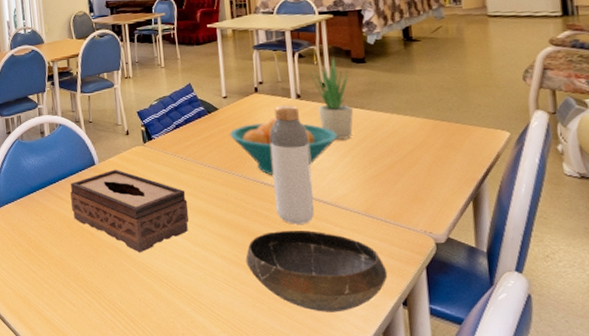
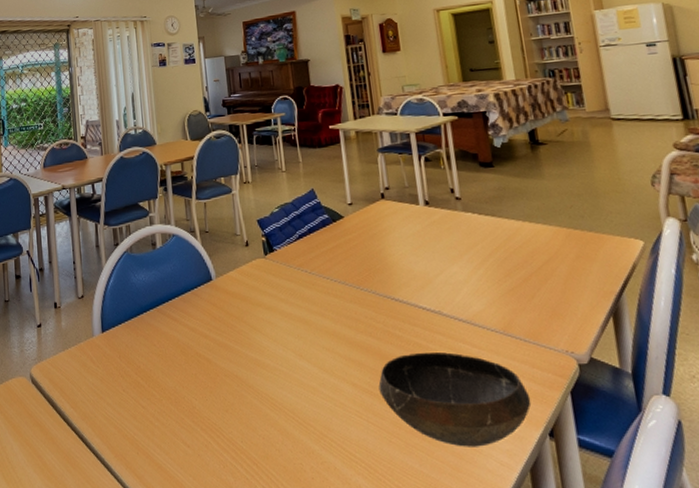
tissue box: present [70,169,190,253] -> none [185,285,316,382]
fruit bowl: present [229,117,338,176] -> none [356,226,470,291]
bottle: present [270,105,315,225] -> none [398,212,450,346]
potted plant: present [308,56,354,140] -> none [436,160,485,251]

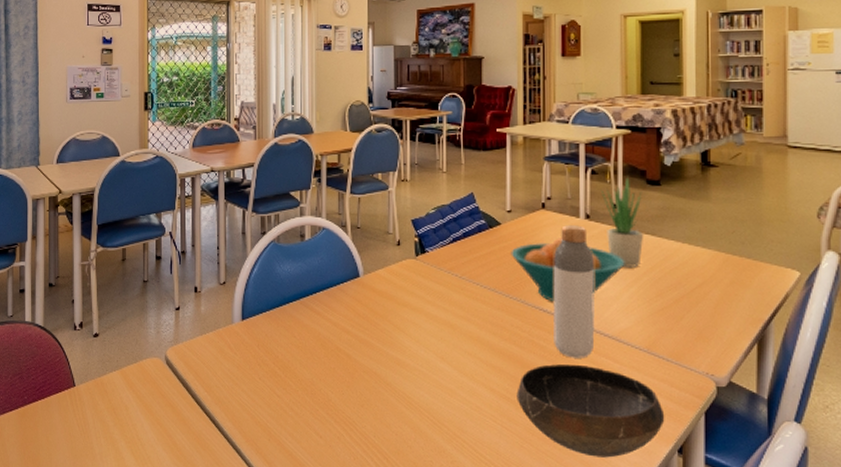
fruit bowl: none [356,226,470,291] -> present [511,238,625,302]
bottle: none [398,212,450,346] -> present [553,225,595,358]
potted plant: none [436,160,485,251] -> present [600,176,644,269]

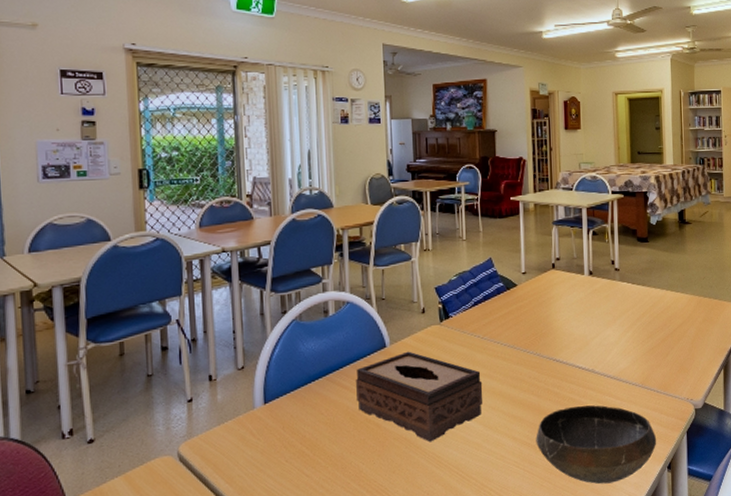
tissue box: none [328,283,459,381] -> present [356,351,483,442]
fruit bowl: present [511,238,625,302] -> none [526,294,622,352]
bottle: present [553,225,595,358] -> none [564,281,600,400]
potted plant: present [600,176,644,269] -> none [601,235,637,316]

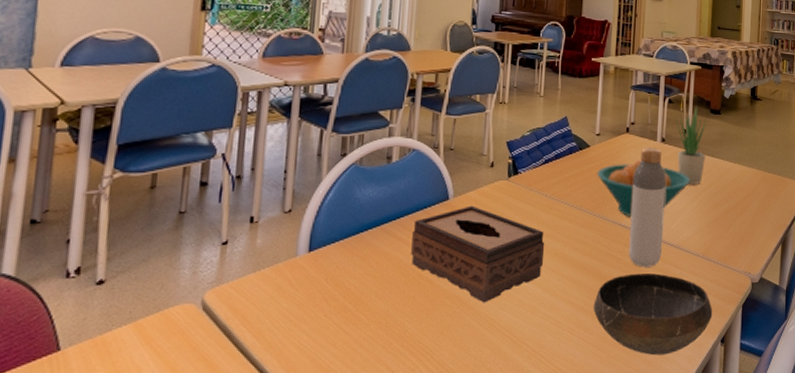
fruit bowl: none [526,294,622,352] -> present [597,159,690,218]
bottle: none [564,281,600,400] -> present [628,148,666,267]
potted plant: none [601,235,637,316] -> present [675,105,707,186]

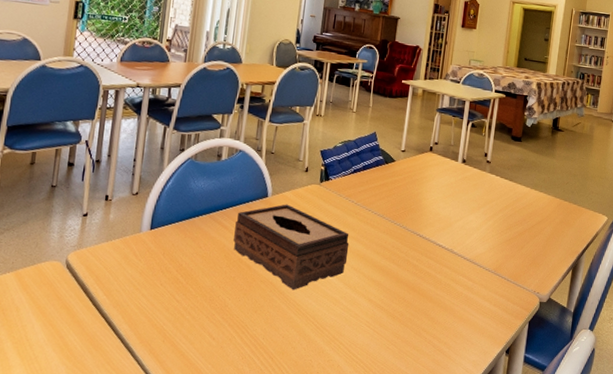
bowl: present [593,273,713,356] -> none [389,280,500,357]
fruit bowl: present [597,159,690,218] -> none [400,176,487,230]
bottle: present [628,148,666,267] -> none [424,167,465,276]
potted plant: present [675,105,707,186] -> none [476,131,507,206]

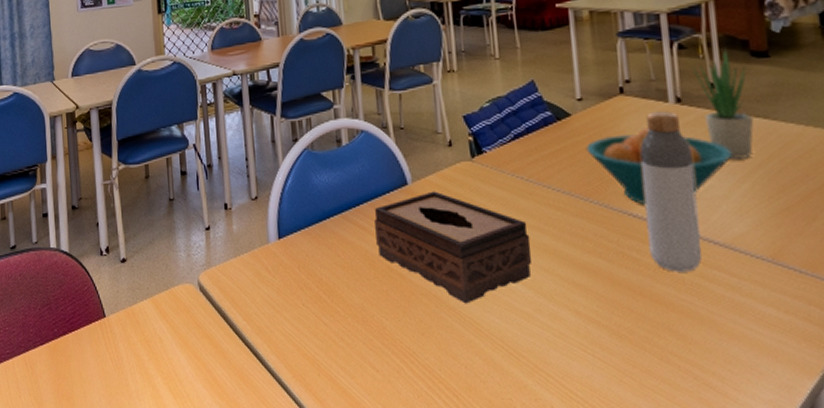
fruit bowl: none [400,176,487,230] -> present [586,127,733,205]
bottle: none [424,167,465,276] -> present [640,111,702,272]
potted plant: none [476,131,507,206] -> present [692,48,754,160]

